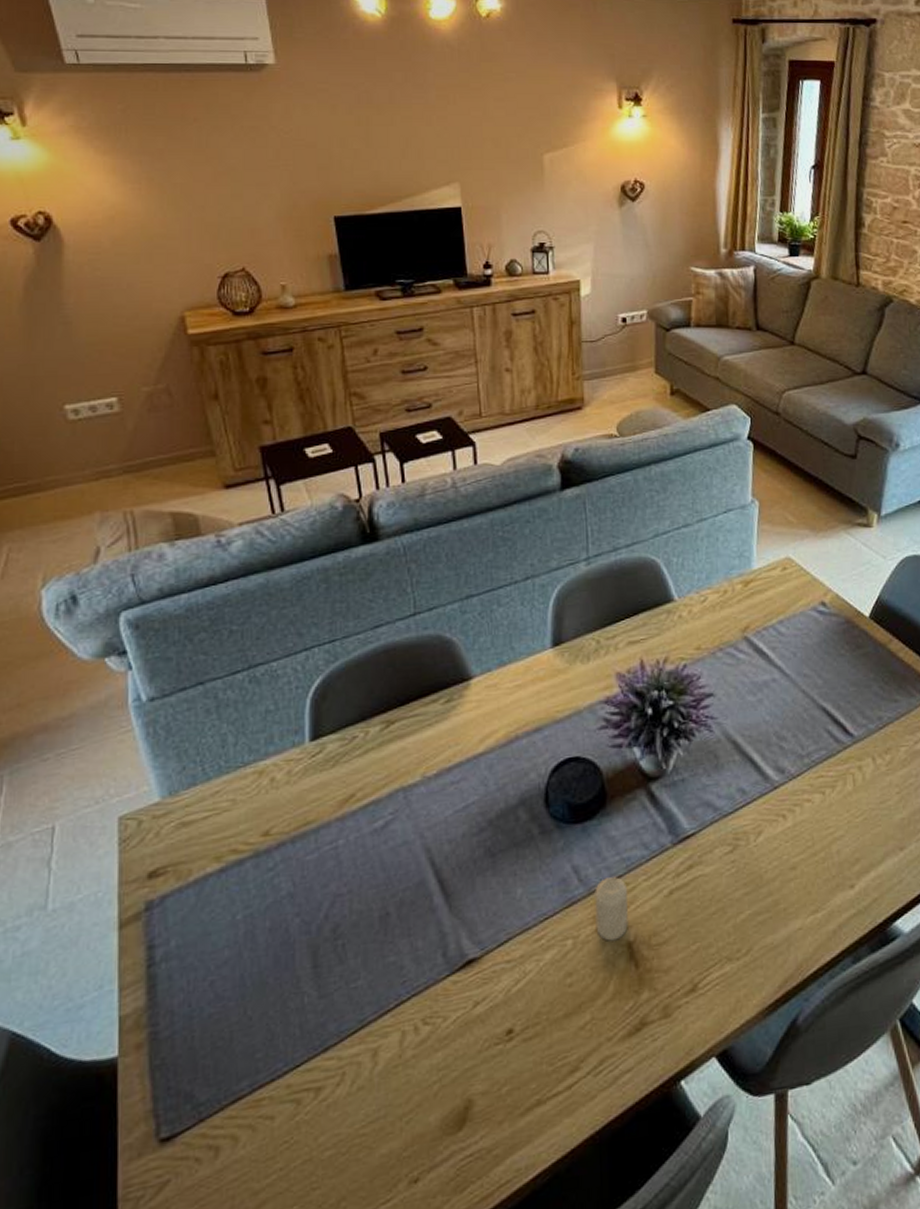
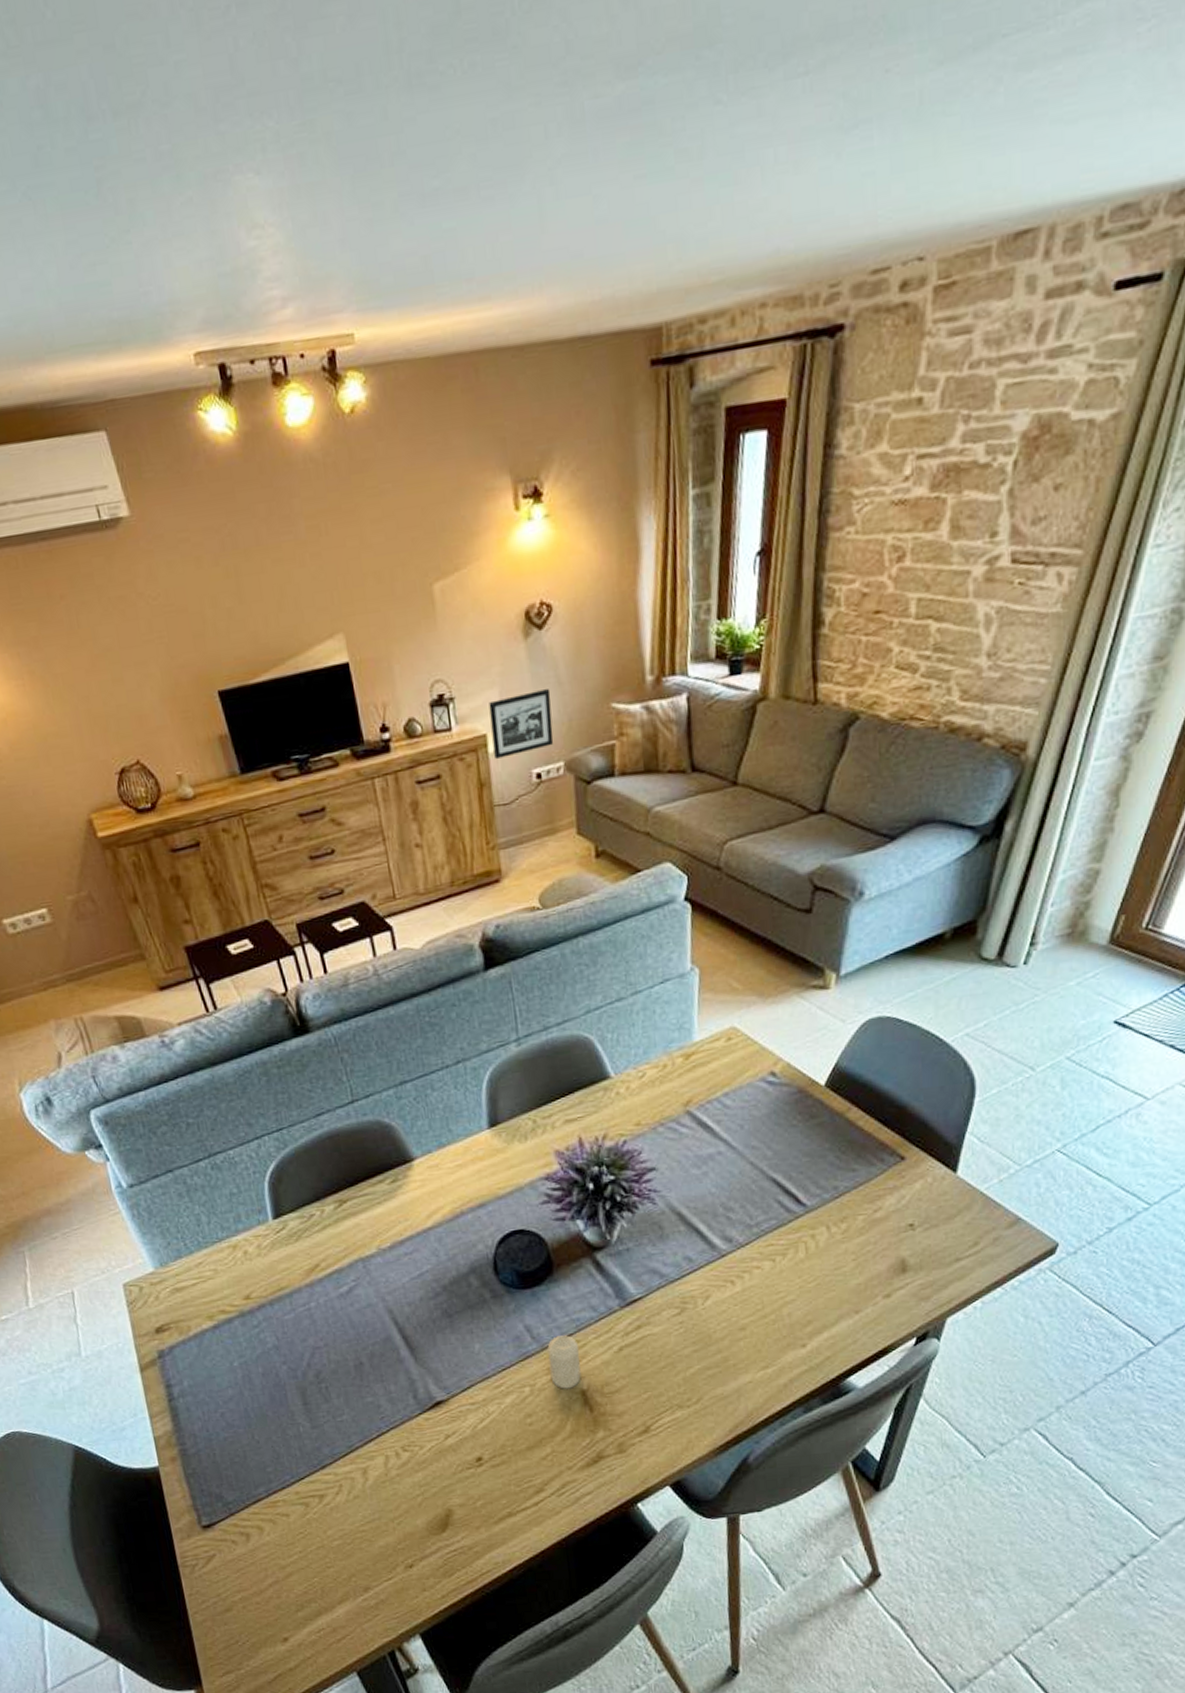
picture frame: none [584,248,639,302] -> present [489,688,554,759]

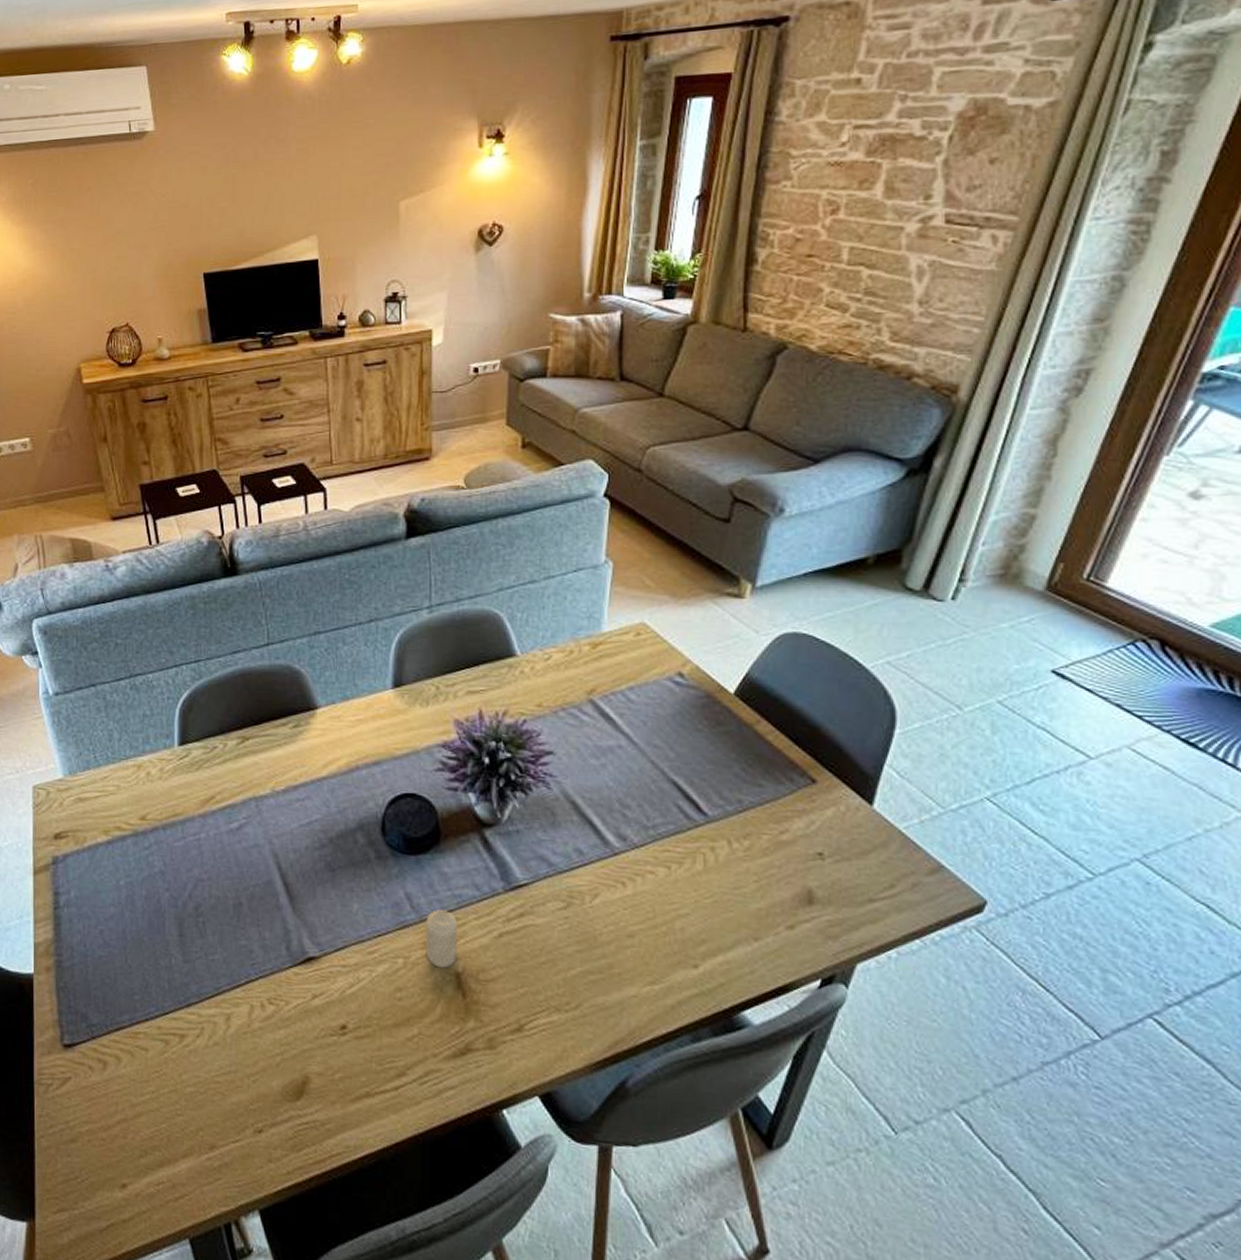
picture frame: present [489,688,554,759] -> none [437,295,494,351]

